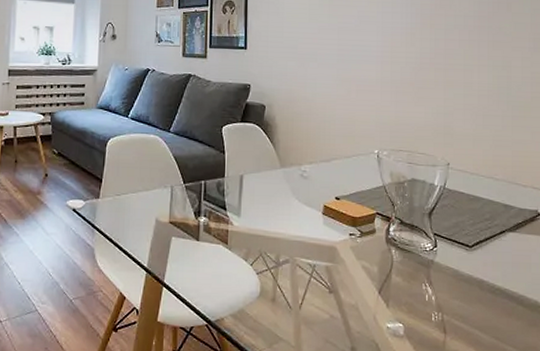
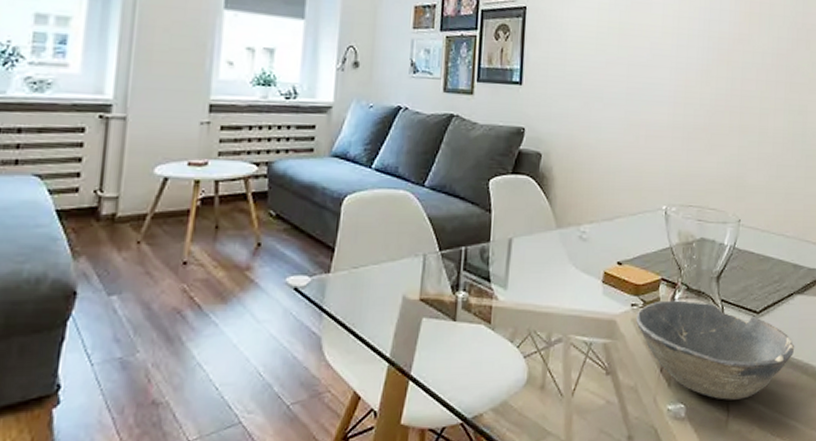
bowl: none [355,232,509,324] -> present [636,300,795,400]

